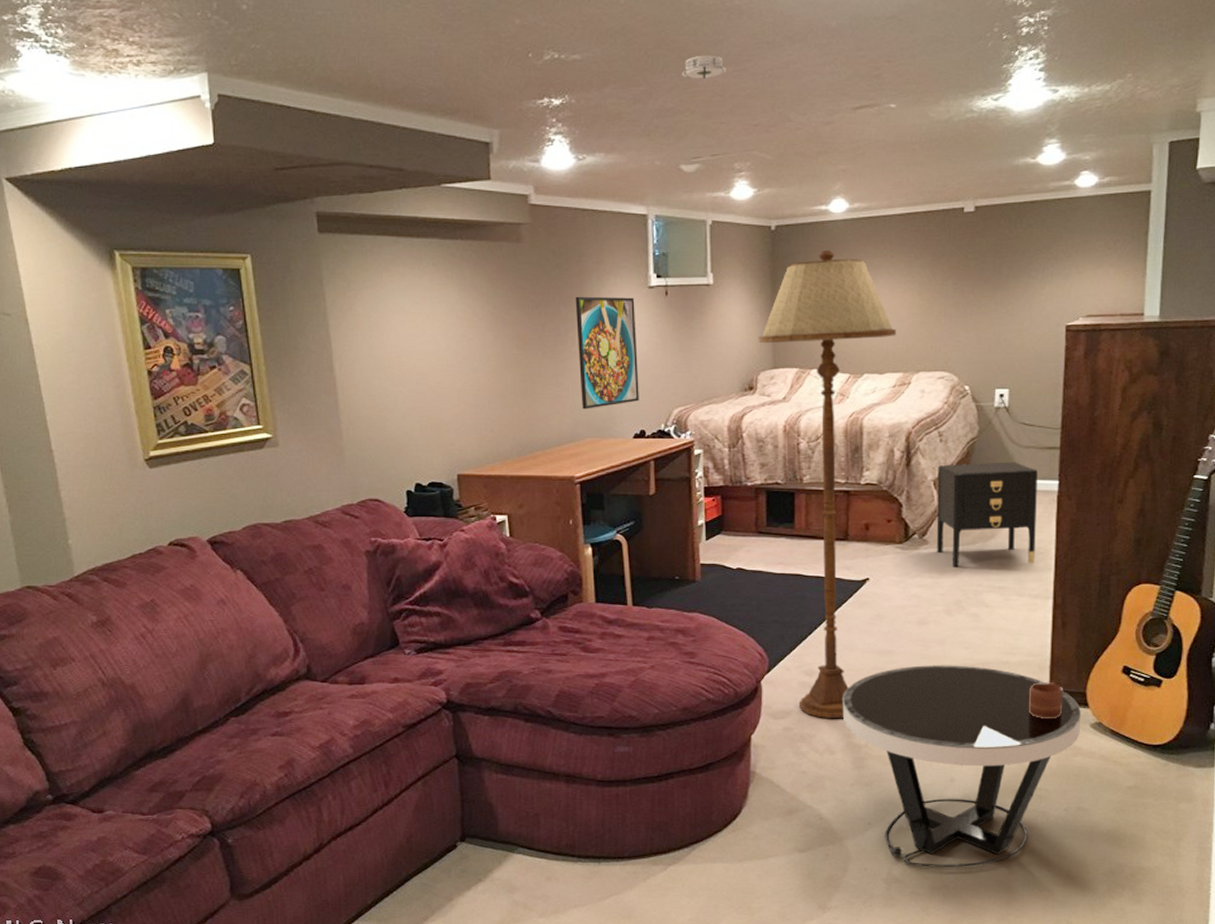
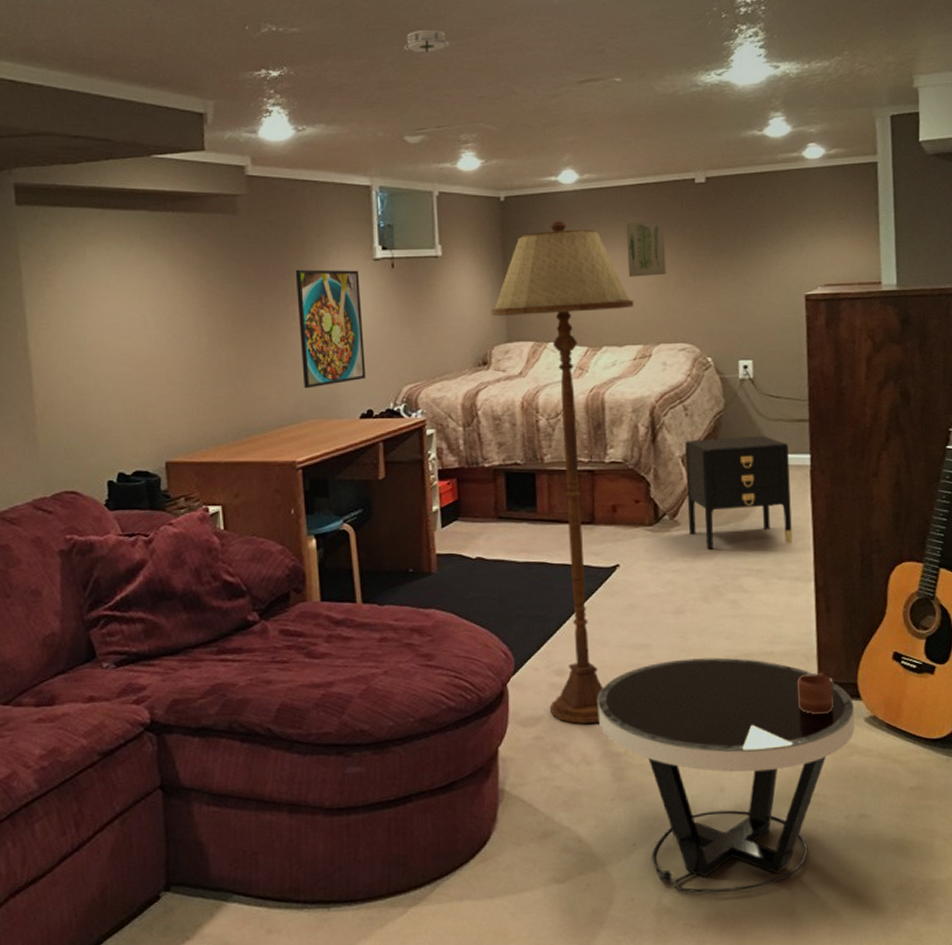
wall art: none [892,249,931,306] -> present [626,220,667,277]

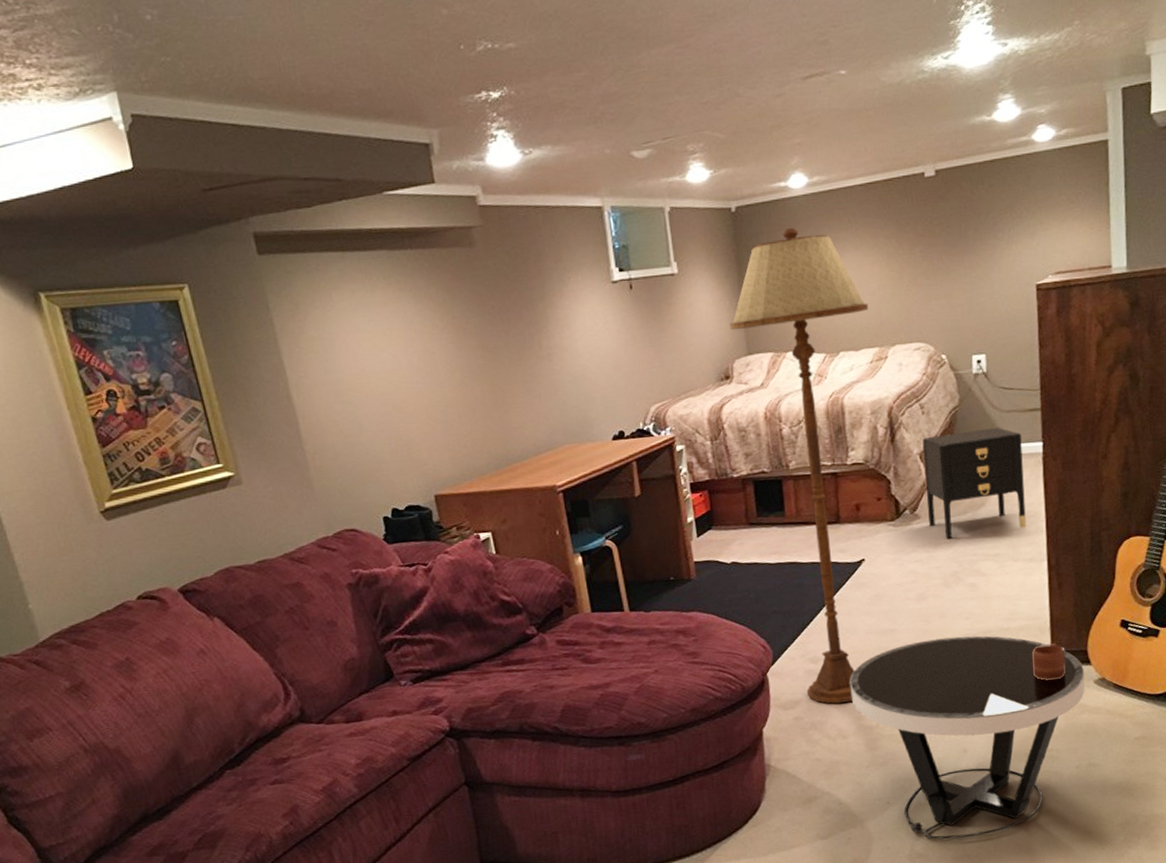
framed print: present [295,269,366,389] -> none [537,294,614,416]
smoke detector: present [403,29,450,54] -> none [622,32,670,62]
wall art: present [626,220,667,277] -> none [857,218,899,280]

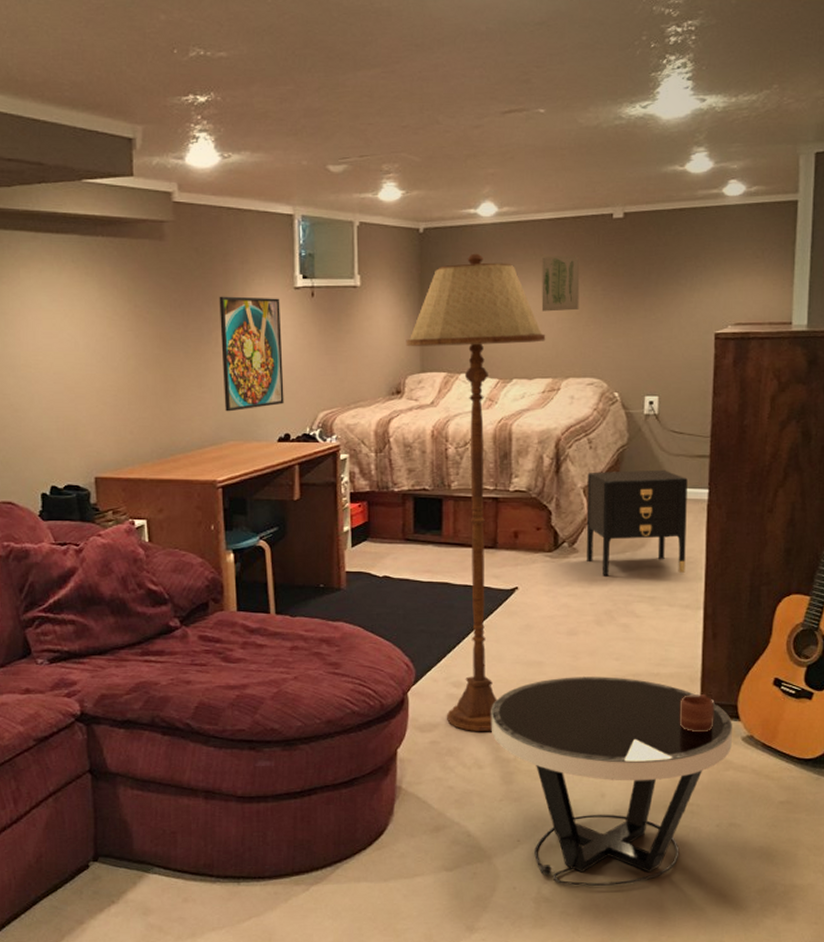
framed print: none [537,294,614,416] -> present [219,296,284,412]
wall art: none [857,218,899,280] -> present [541,255,580,312]

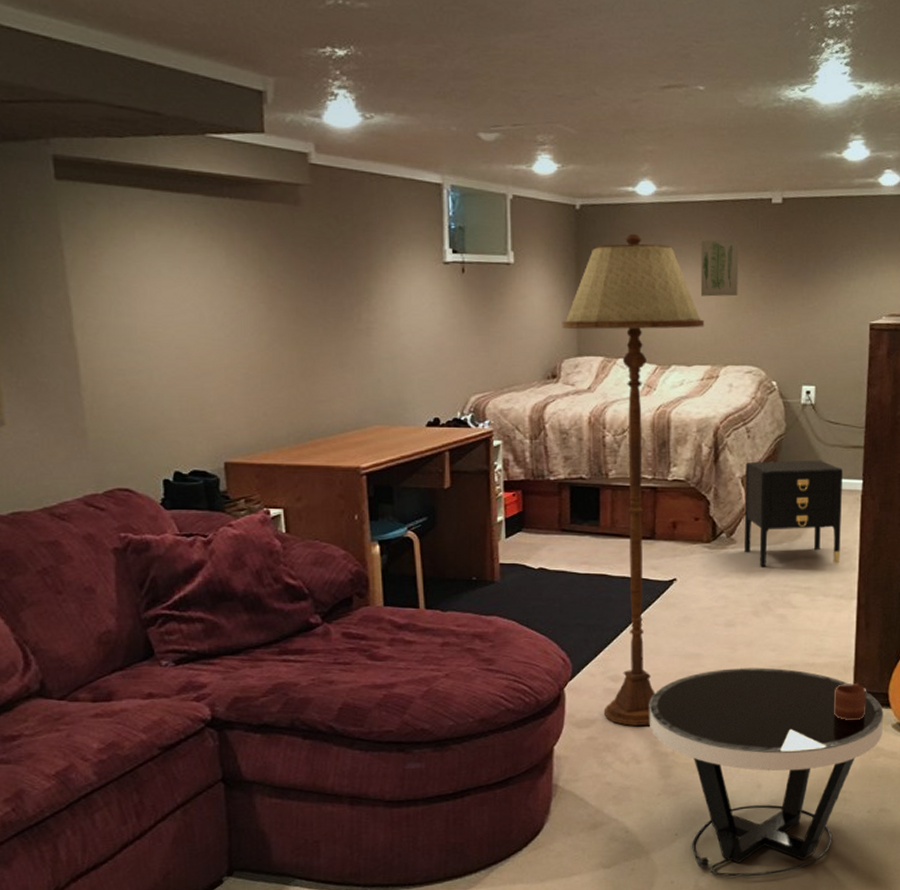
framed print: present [219,296,284,412] -> none [361,268,433,394]

